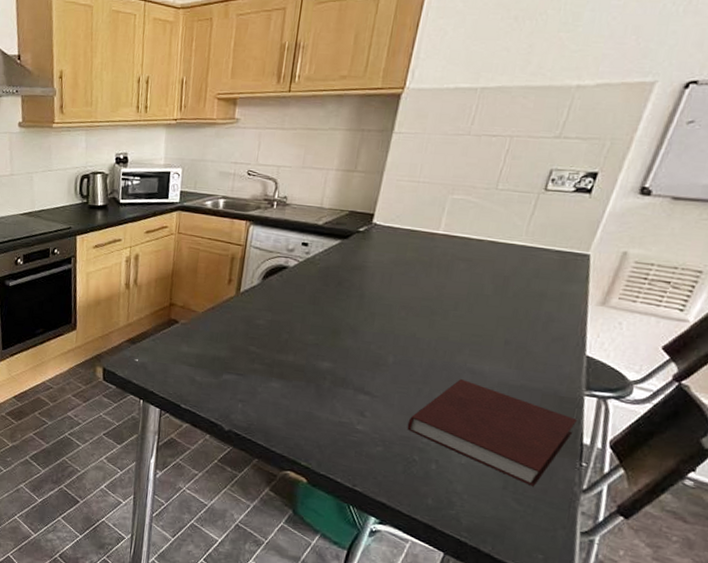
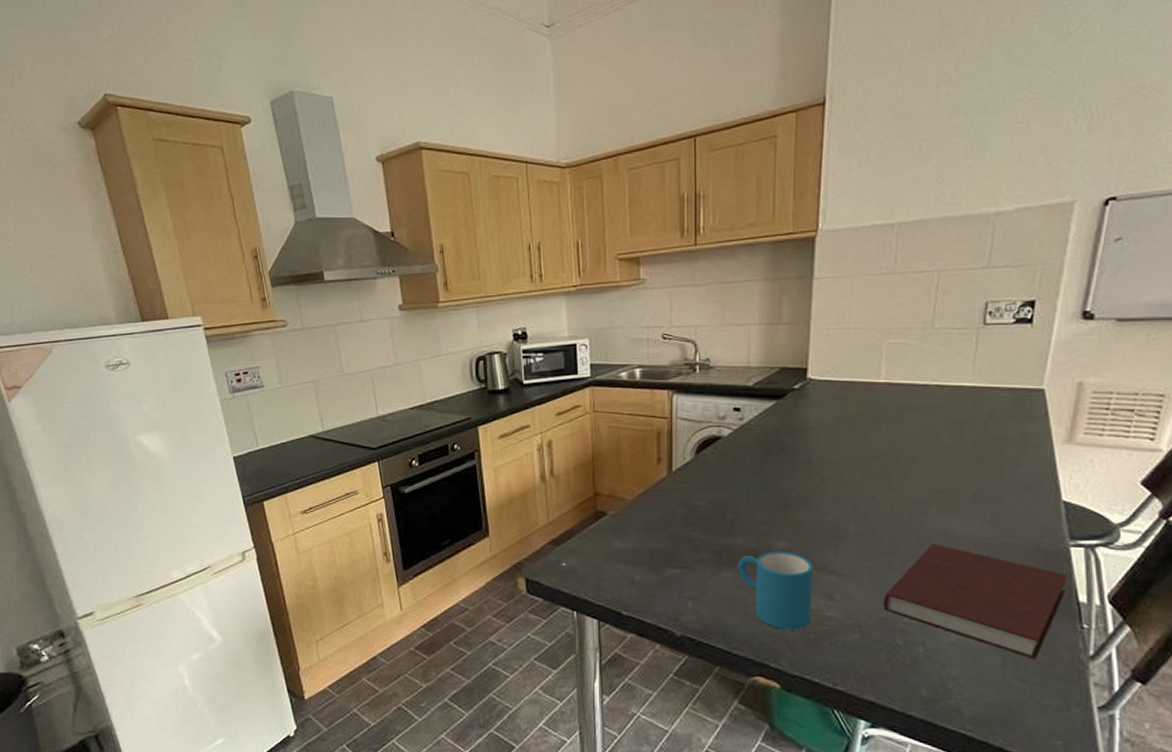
mug: none [285,369,352,438] -> present [737,551,814,630]

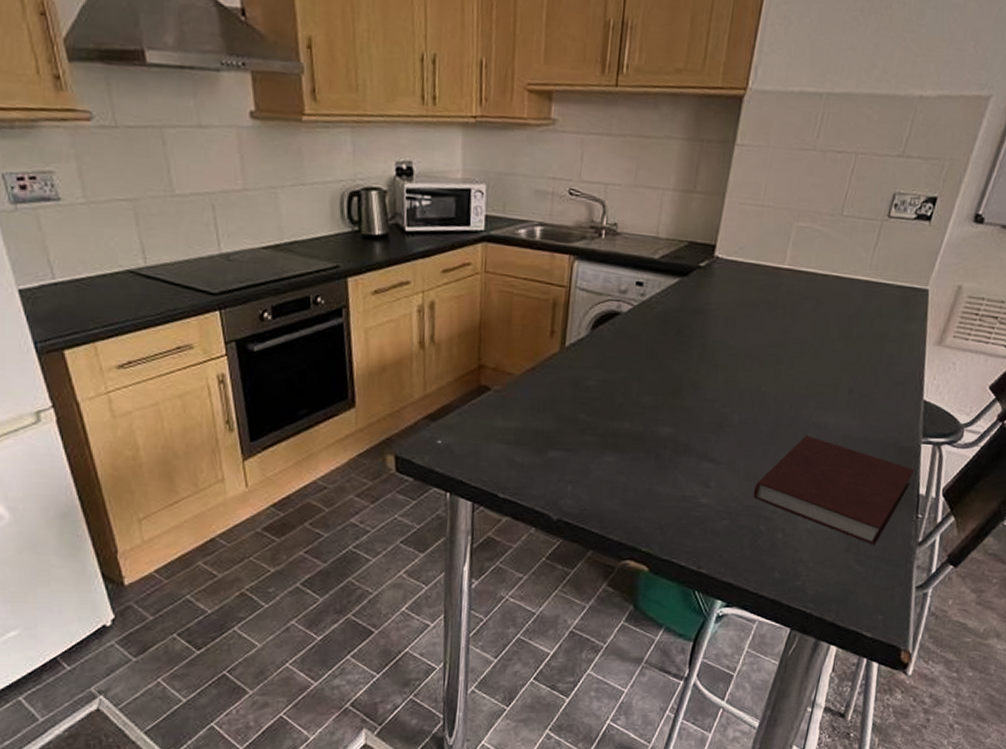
mug: present [737,551,814,630] -> none [621,436,695,516]

